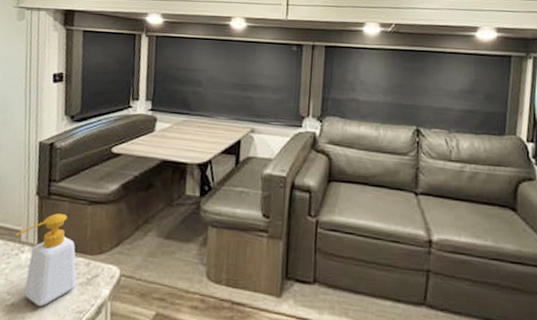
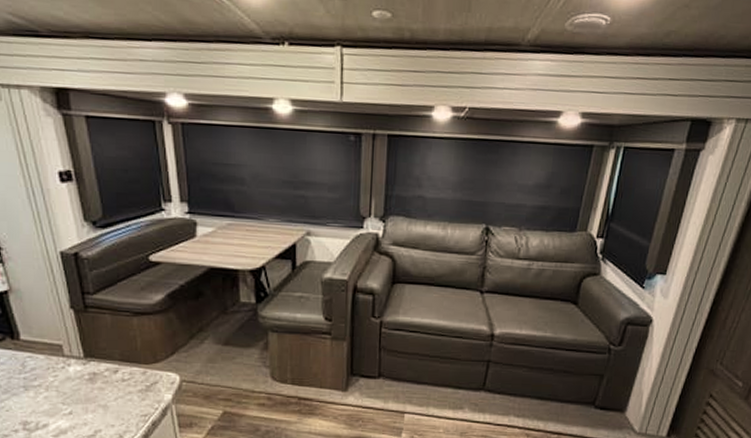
soap bottle: present [15,213,77,306] -> none [56,326,136,413]

